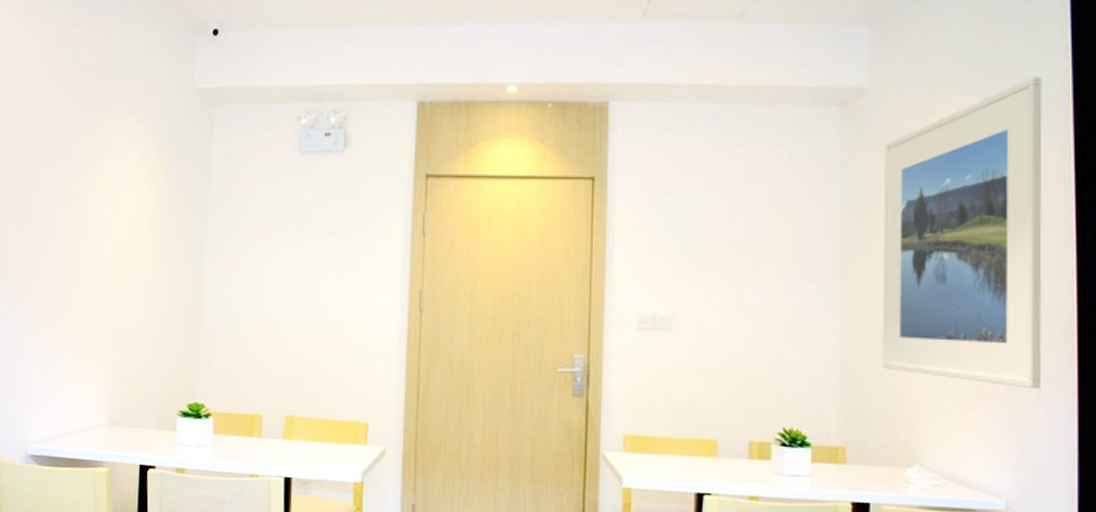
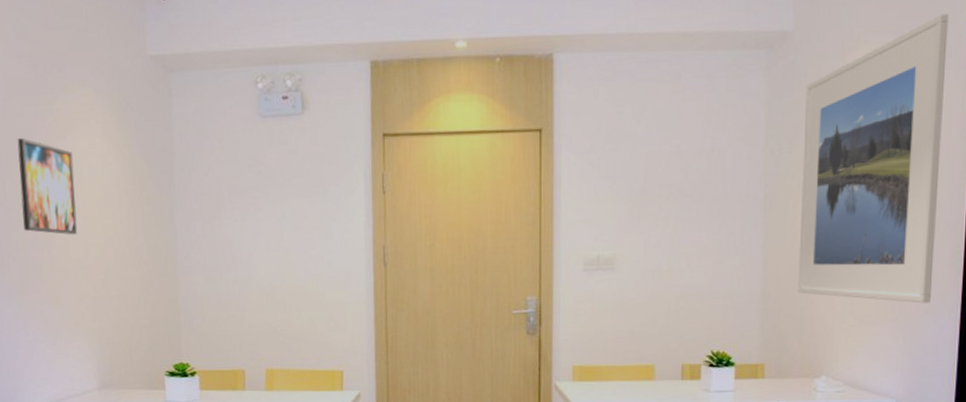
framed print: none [50,163,109,262] -> present [17,138,78,235]

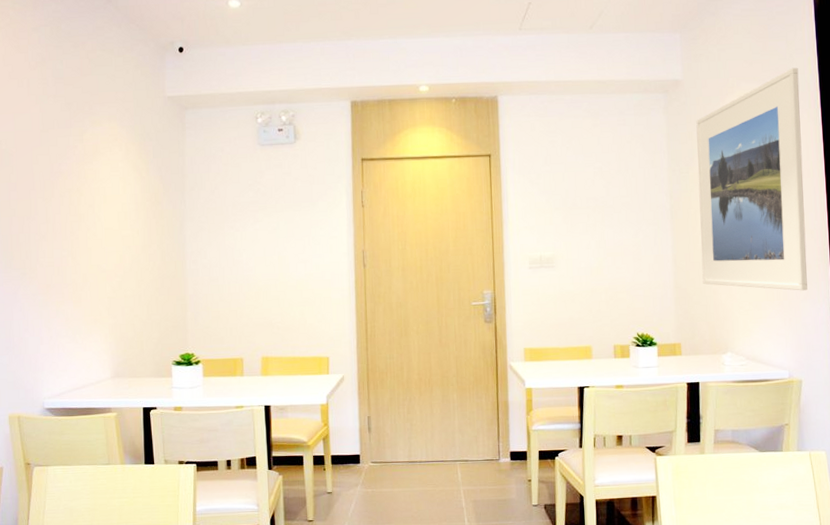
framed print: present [17,138,78,235] -> none [50,163,100,244]

